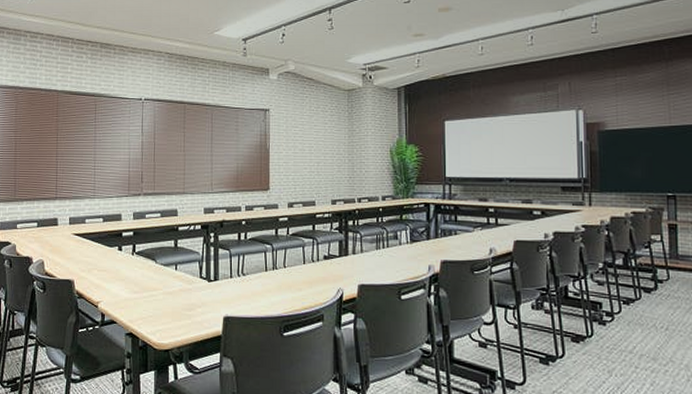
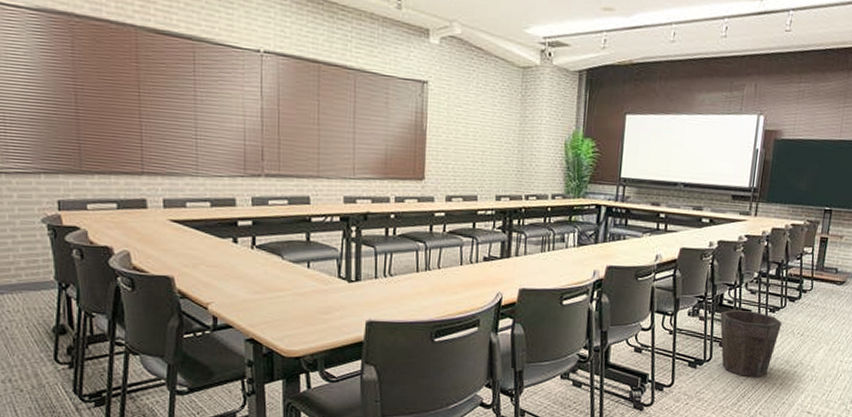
waste bin: none [567,302,641,376] -> present [720,310,783,377]

